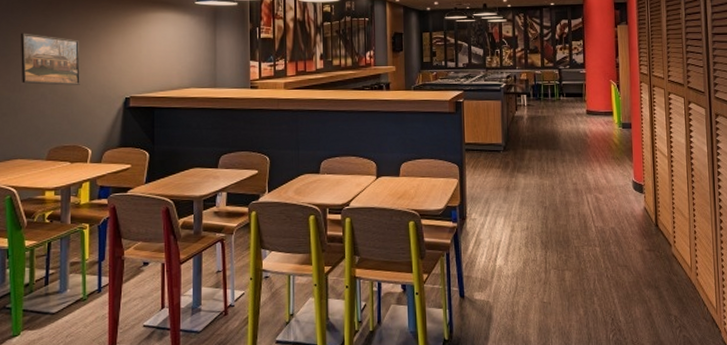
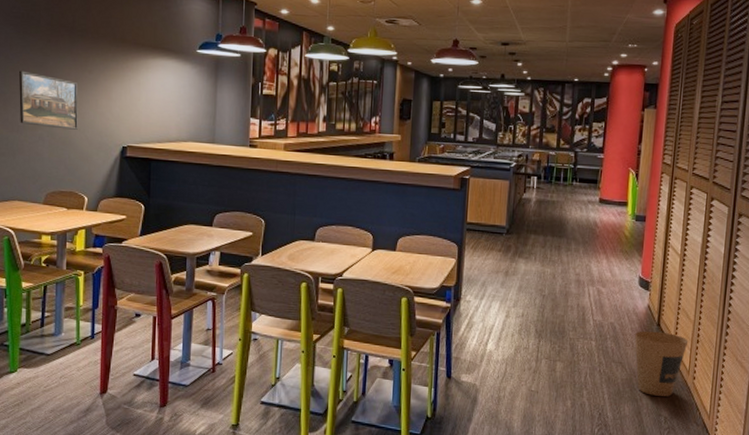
trash can: none [636,232,687,296] -> present [634,331,689,396]

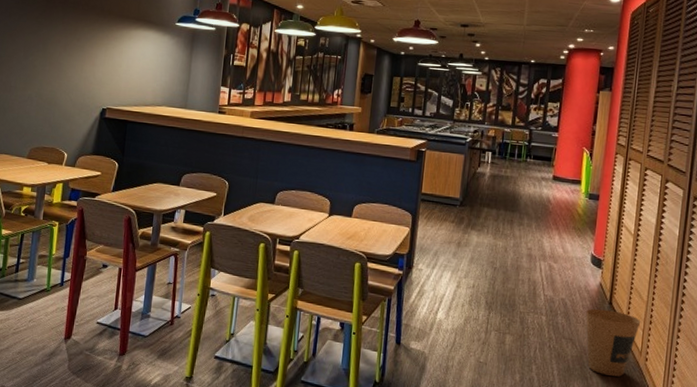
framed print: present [19,70,78,130] -> none [12,36,66,92]

